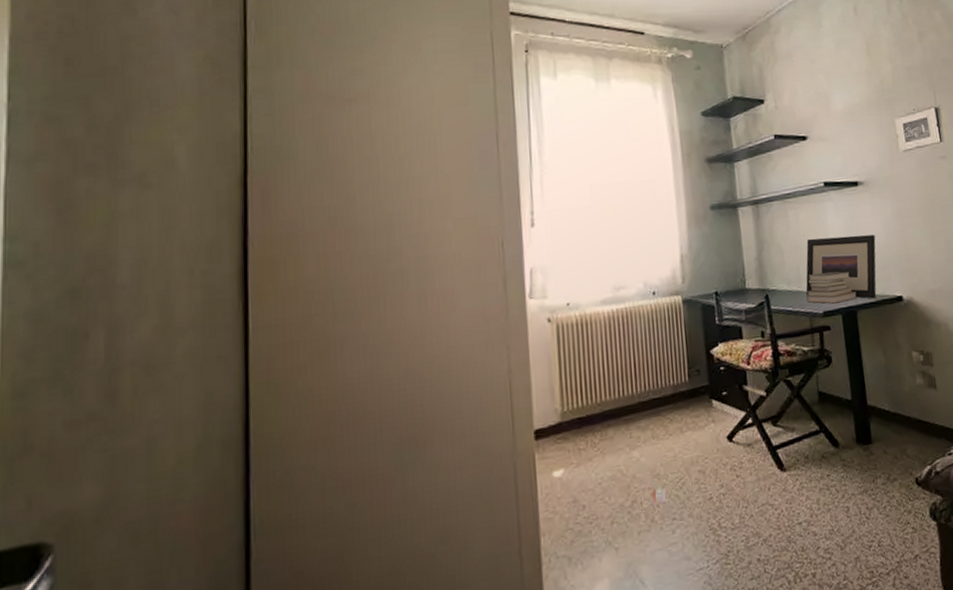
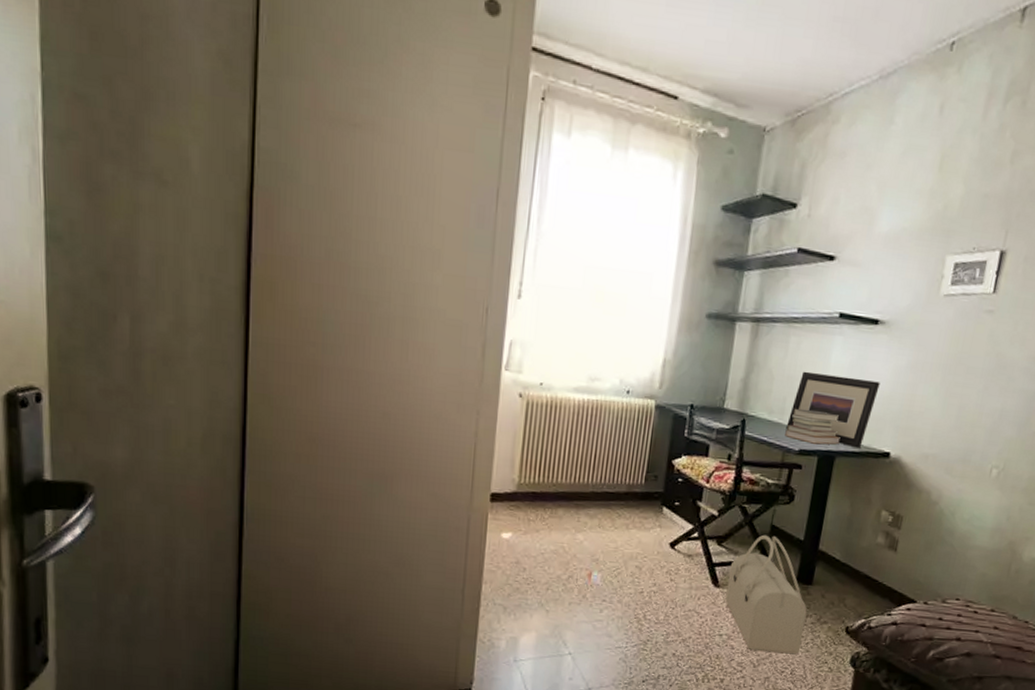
handbag: none [790,402,881,531] -> present [725,534,807,655]

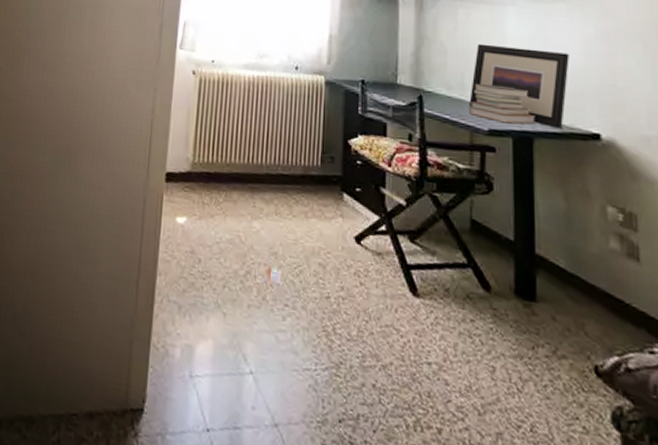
handbag: present [725,534,807,655] -> none [428,231,538,402]

